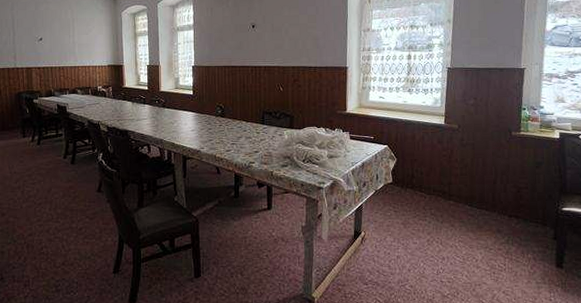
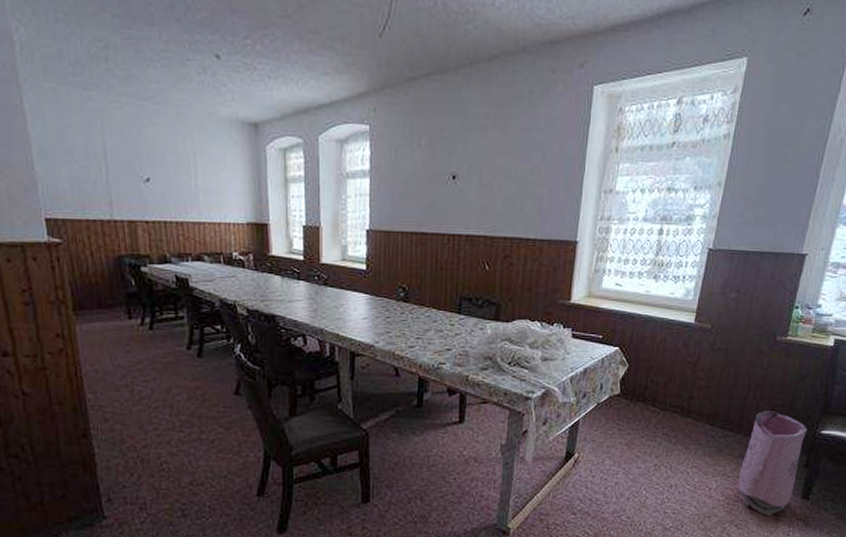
bag: none [499,191,551,283] -> present [737,410,808,516]

